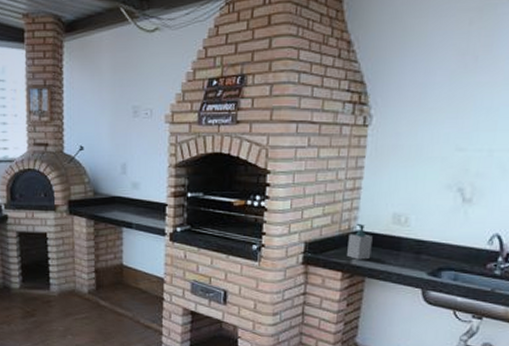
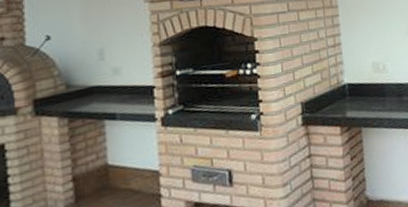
soap bottle: present [347,223,373,260] -> none [339,76,362,112]

